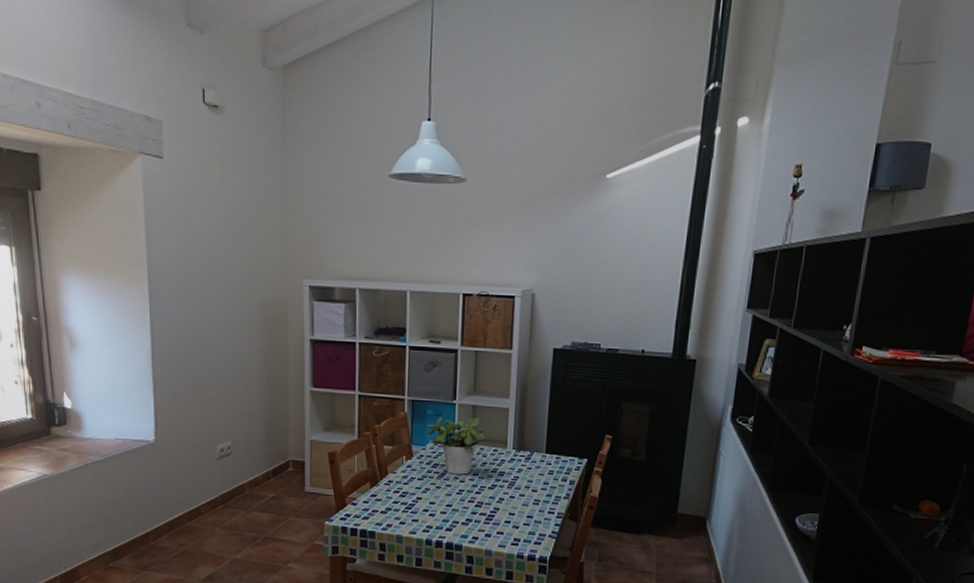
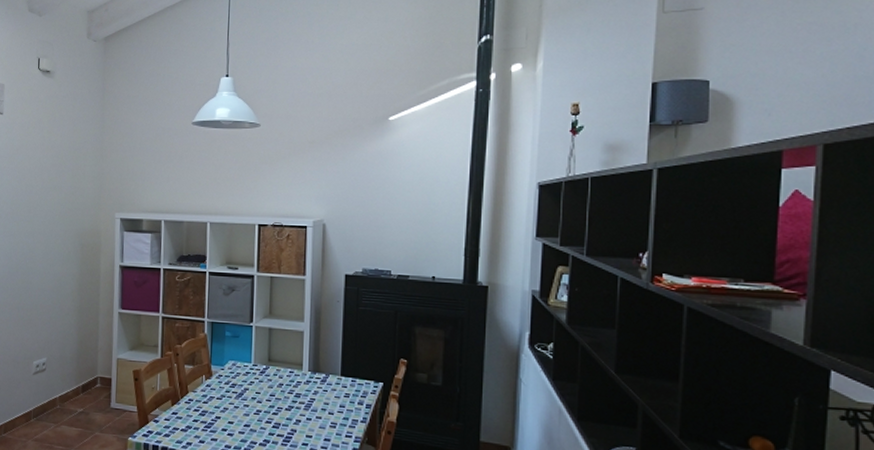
potted plant: present [427,416,486,475] -> none [226,338,282,396]

